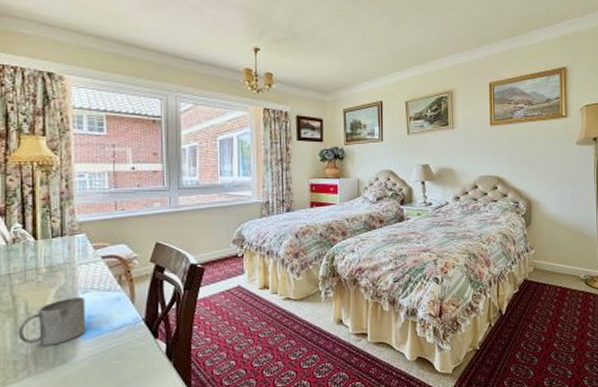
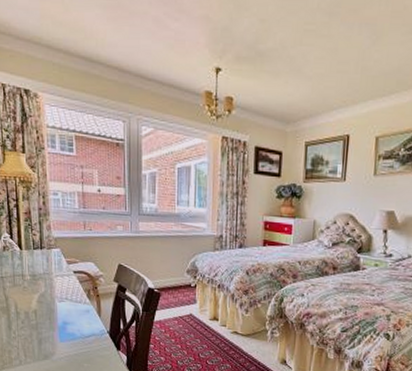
mug: present [18,297,87,346] -> none [11,304,63,343]

